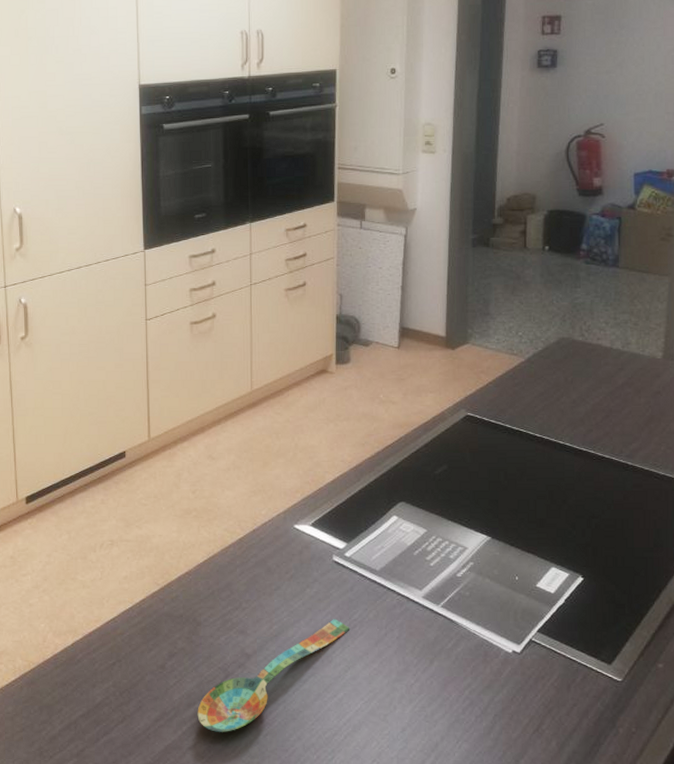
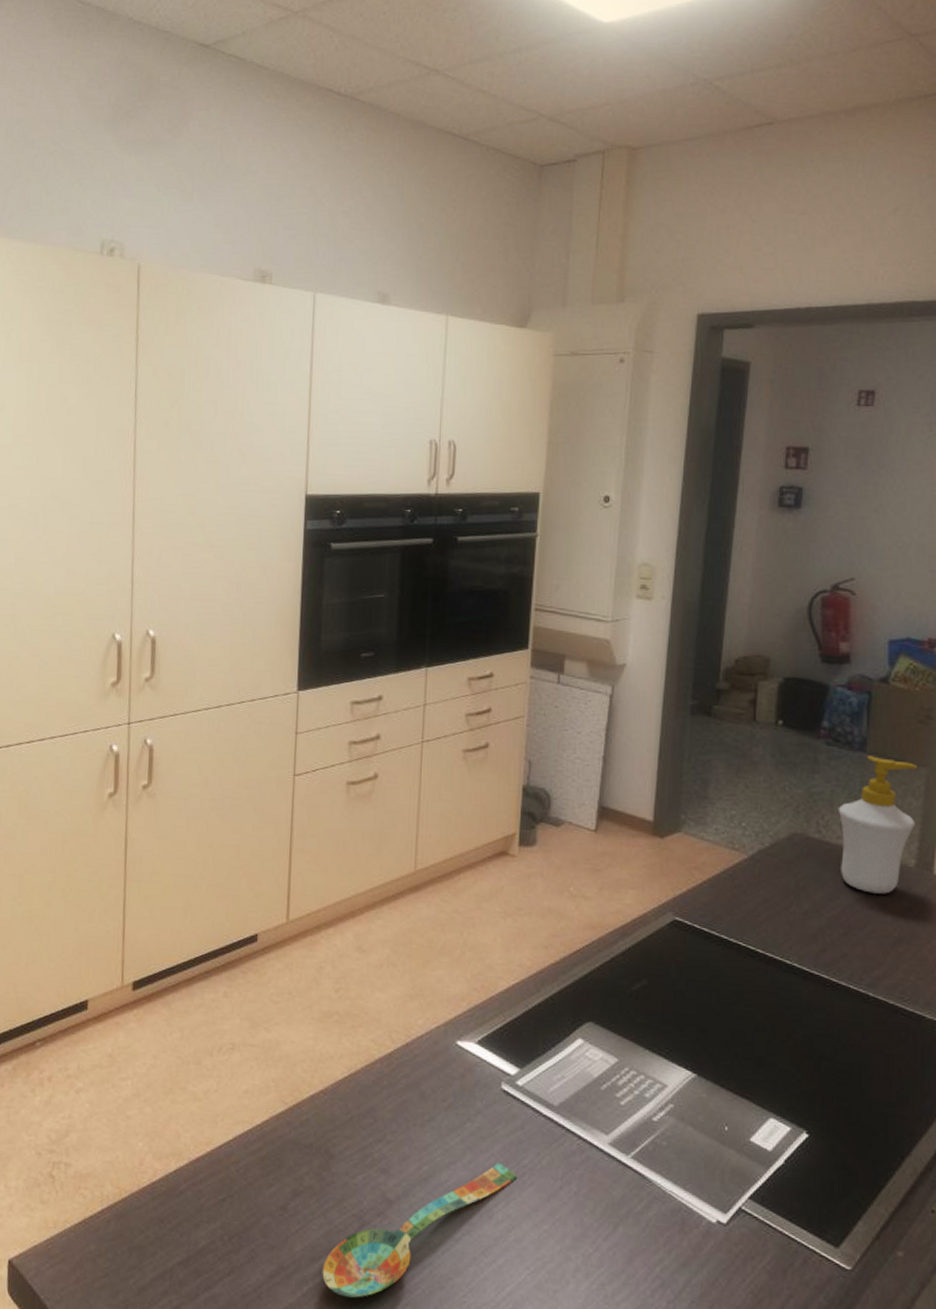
soap bottle: none [597,270,662,382] -> present [838,756,917,894]

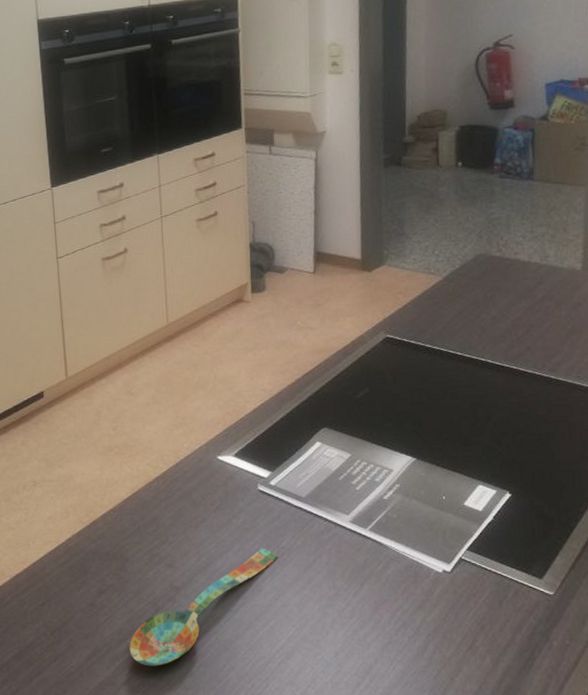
soap bottle: present [838,756,917,894] -> none [514,182,580,296]

